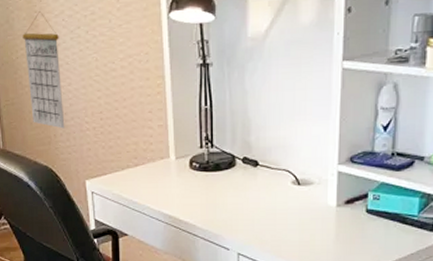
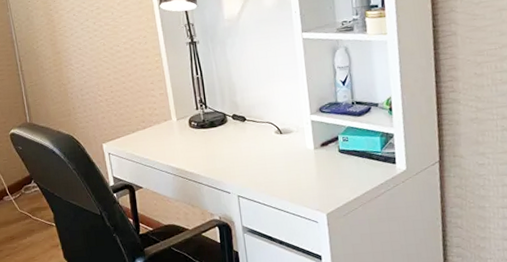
calendar: present [22,11,65,129] -> none [41,9,82,102]

